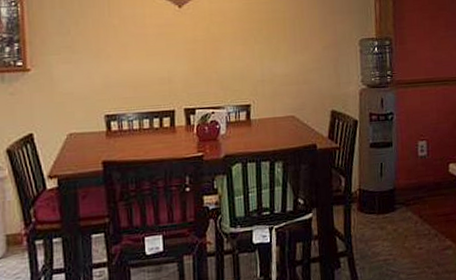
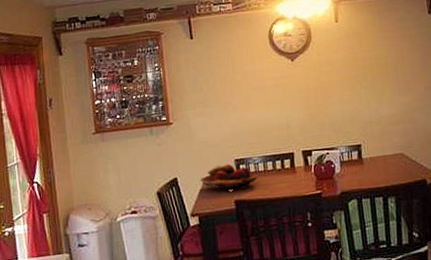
fruit basket: none [61,119,132,151] -> present [200,164,259,192]

